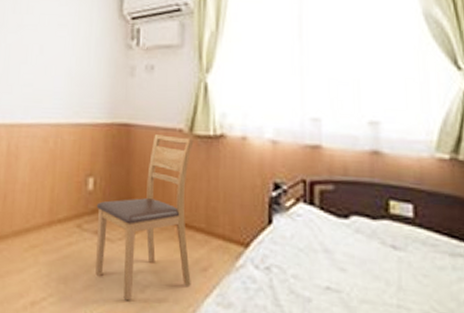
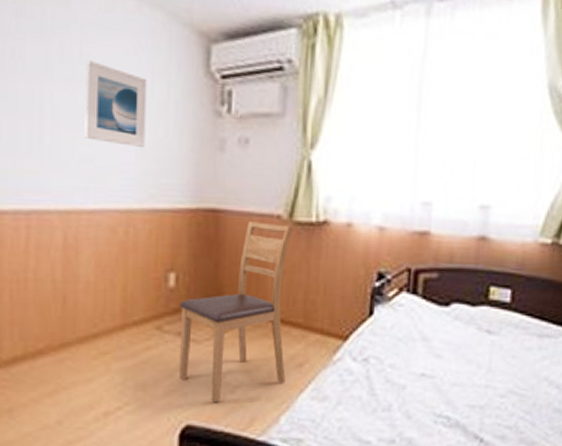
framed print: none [27,11,75,74] -> present [84,61,148,147]

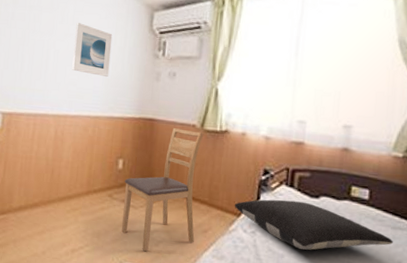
pillow: none [339,312,539,375] -> present [234,199,393,250]

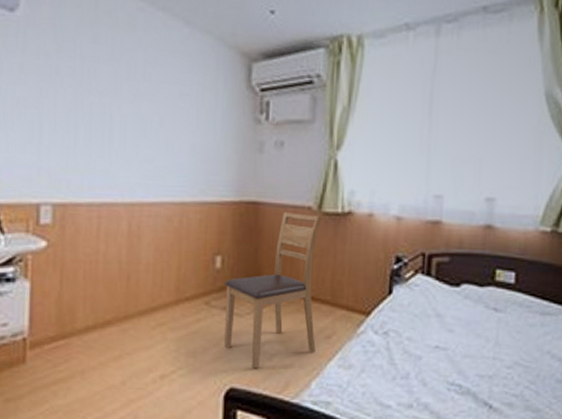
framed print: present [72,23,113,77] -> none [146,78,199,150]
pillow: present [234,199,393,250] -> none [362,291,542,348]

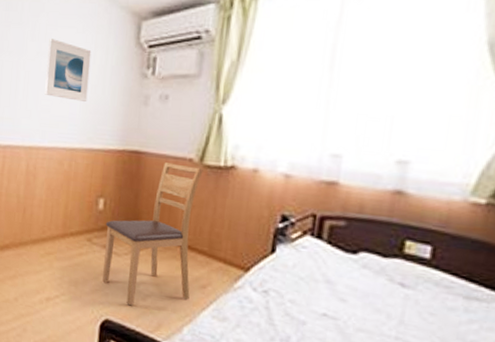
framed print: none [146,78,199,150] -> present [45,39,92,102]

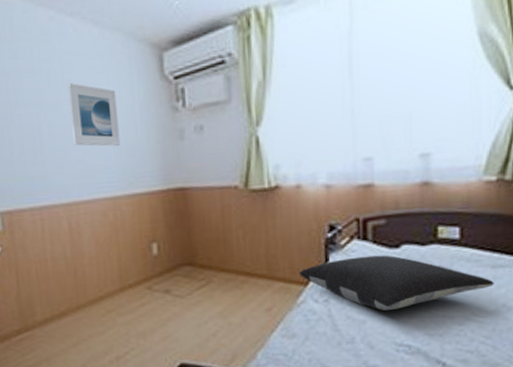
chair: present [102,162,204,306] -> none [163,193,258,345]
pillow: none [241,252,465,320] -> present [299,255,494,311]

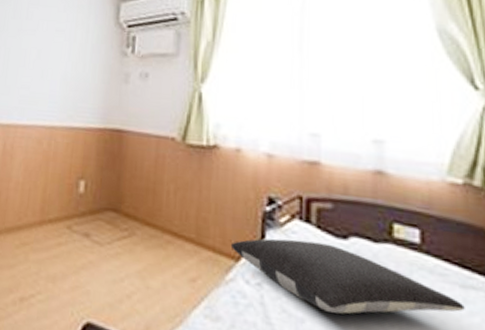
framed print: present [67,83,121,146] -> none [25,17,72,79]

